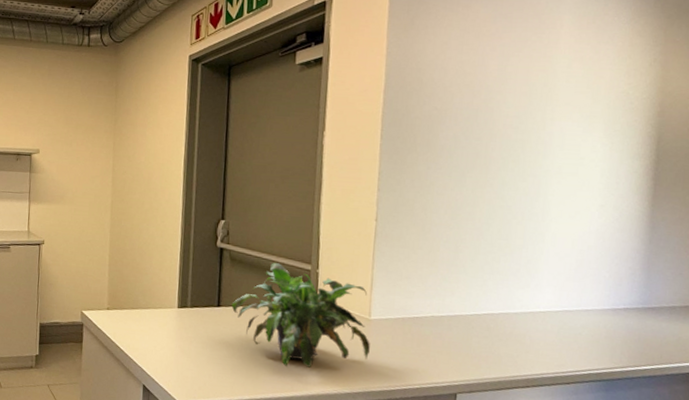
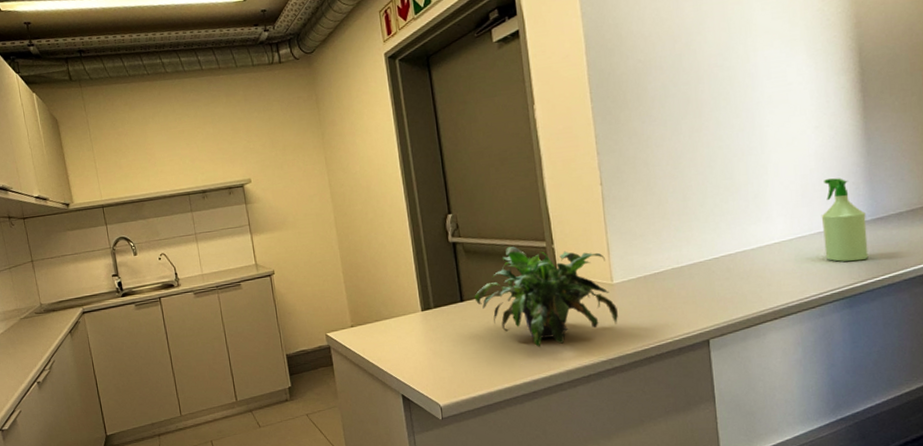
spray bottle: none [589,259,638,347] -> present [821,178,869,262]

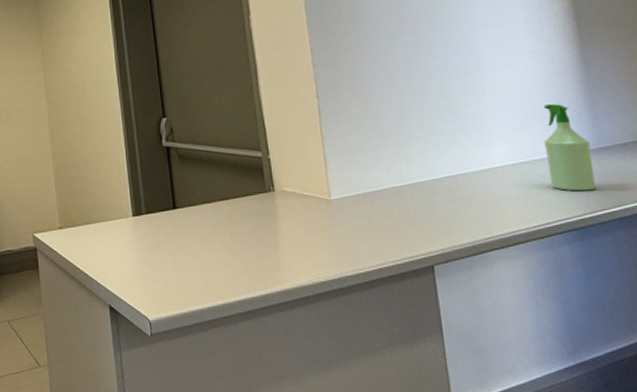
potted plant: present [474,246,618,348] -> none [187,154,337,264]

